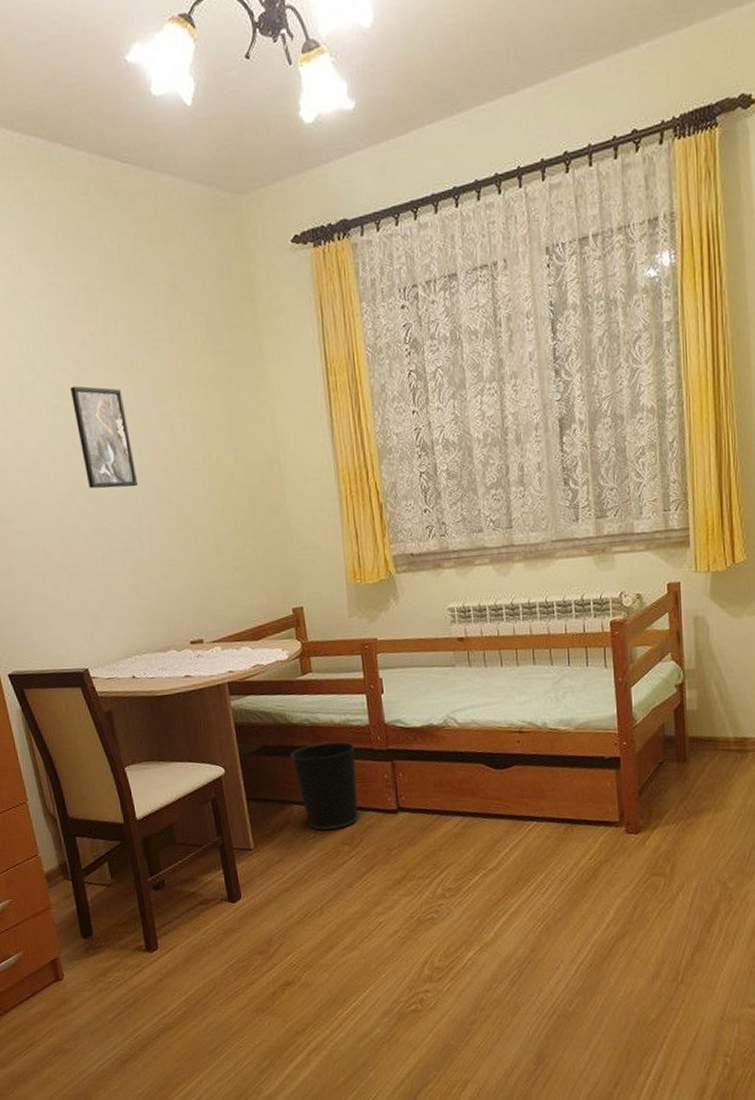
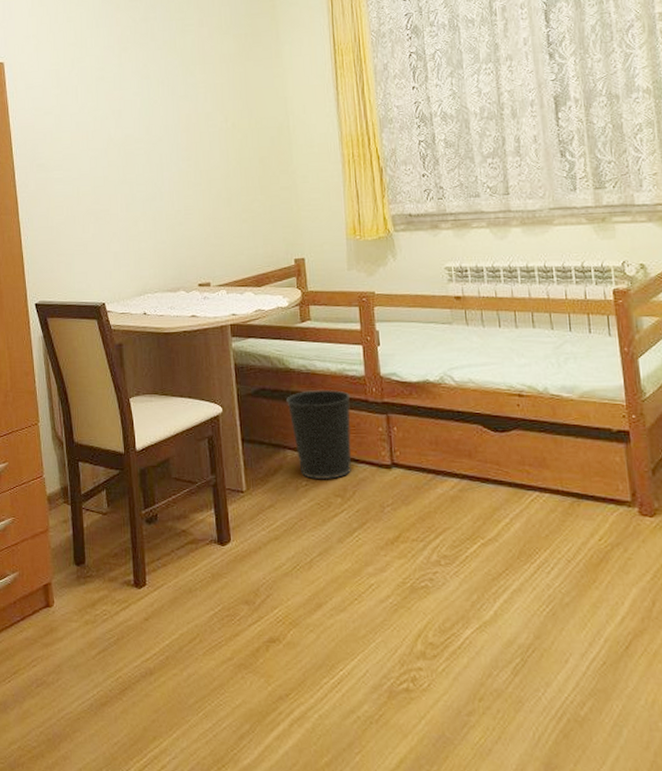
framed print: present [70,386,137,489] -> none [113,61,162,146]

